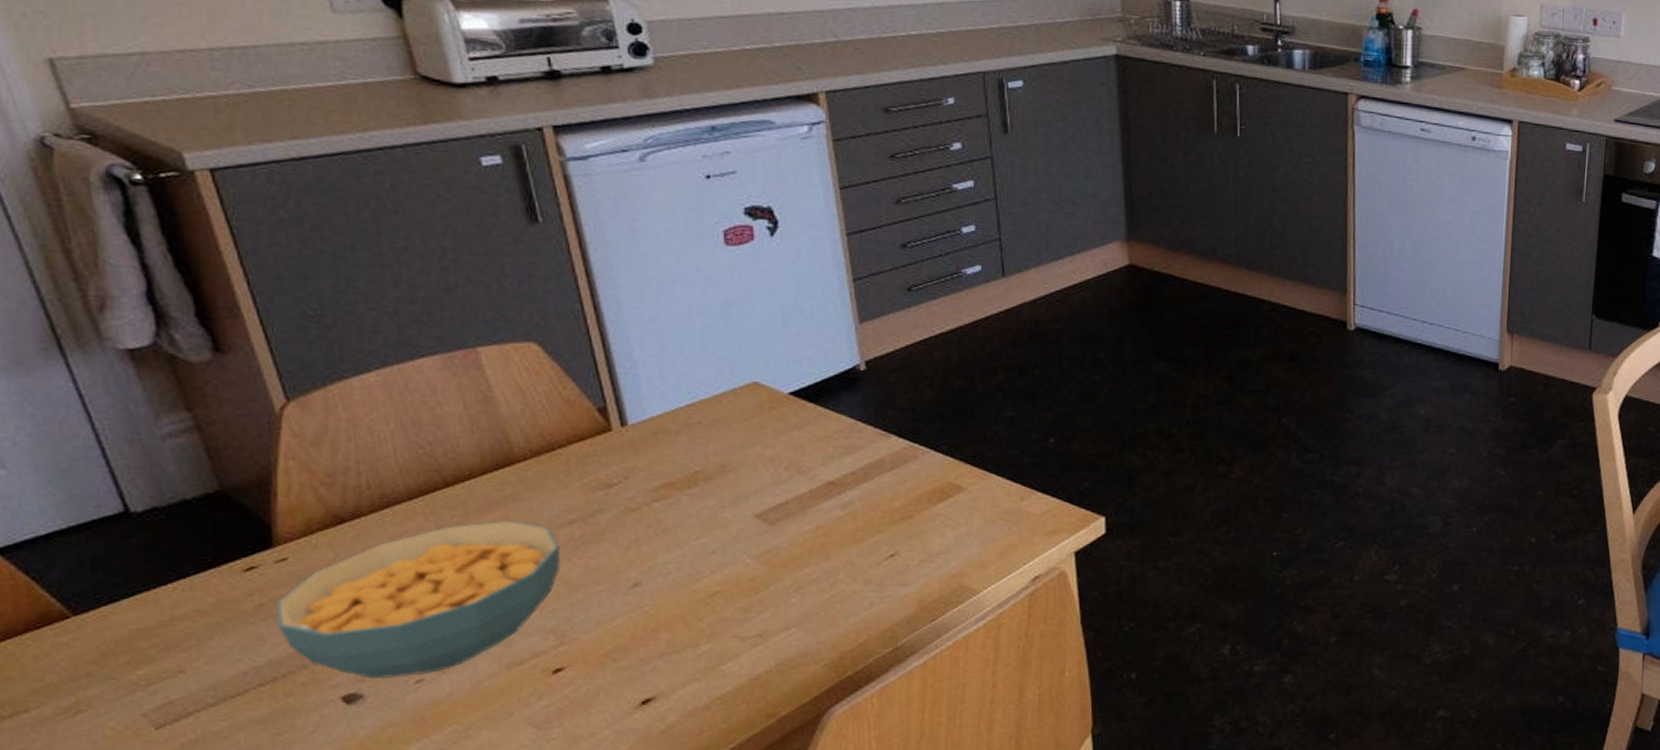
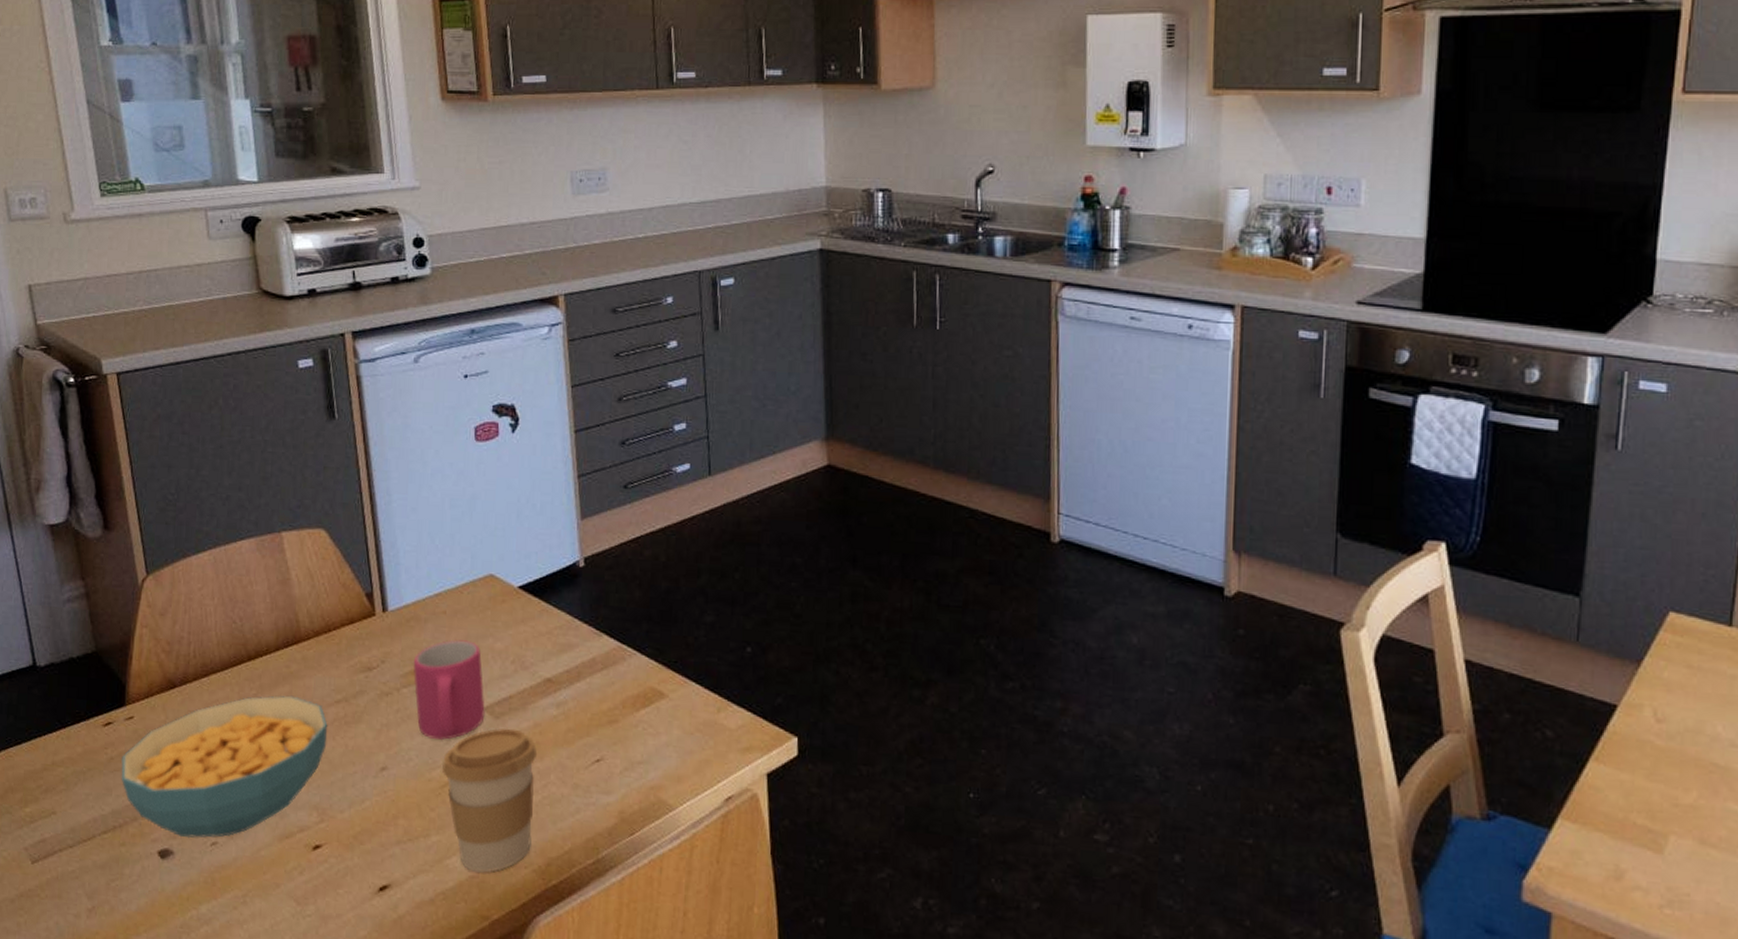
mug: none [664,450,757,552] -> present [413,639,485,741]
coffee cup: none [708,533,823,674] -> present [441,728,538,873]

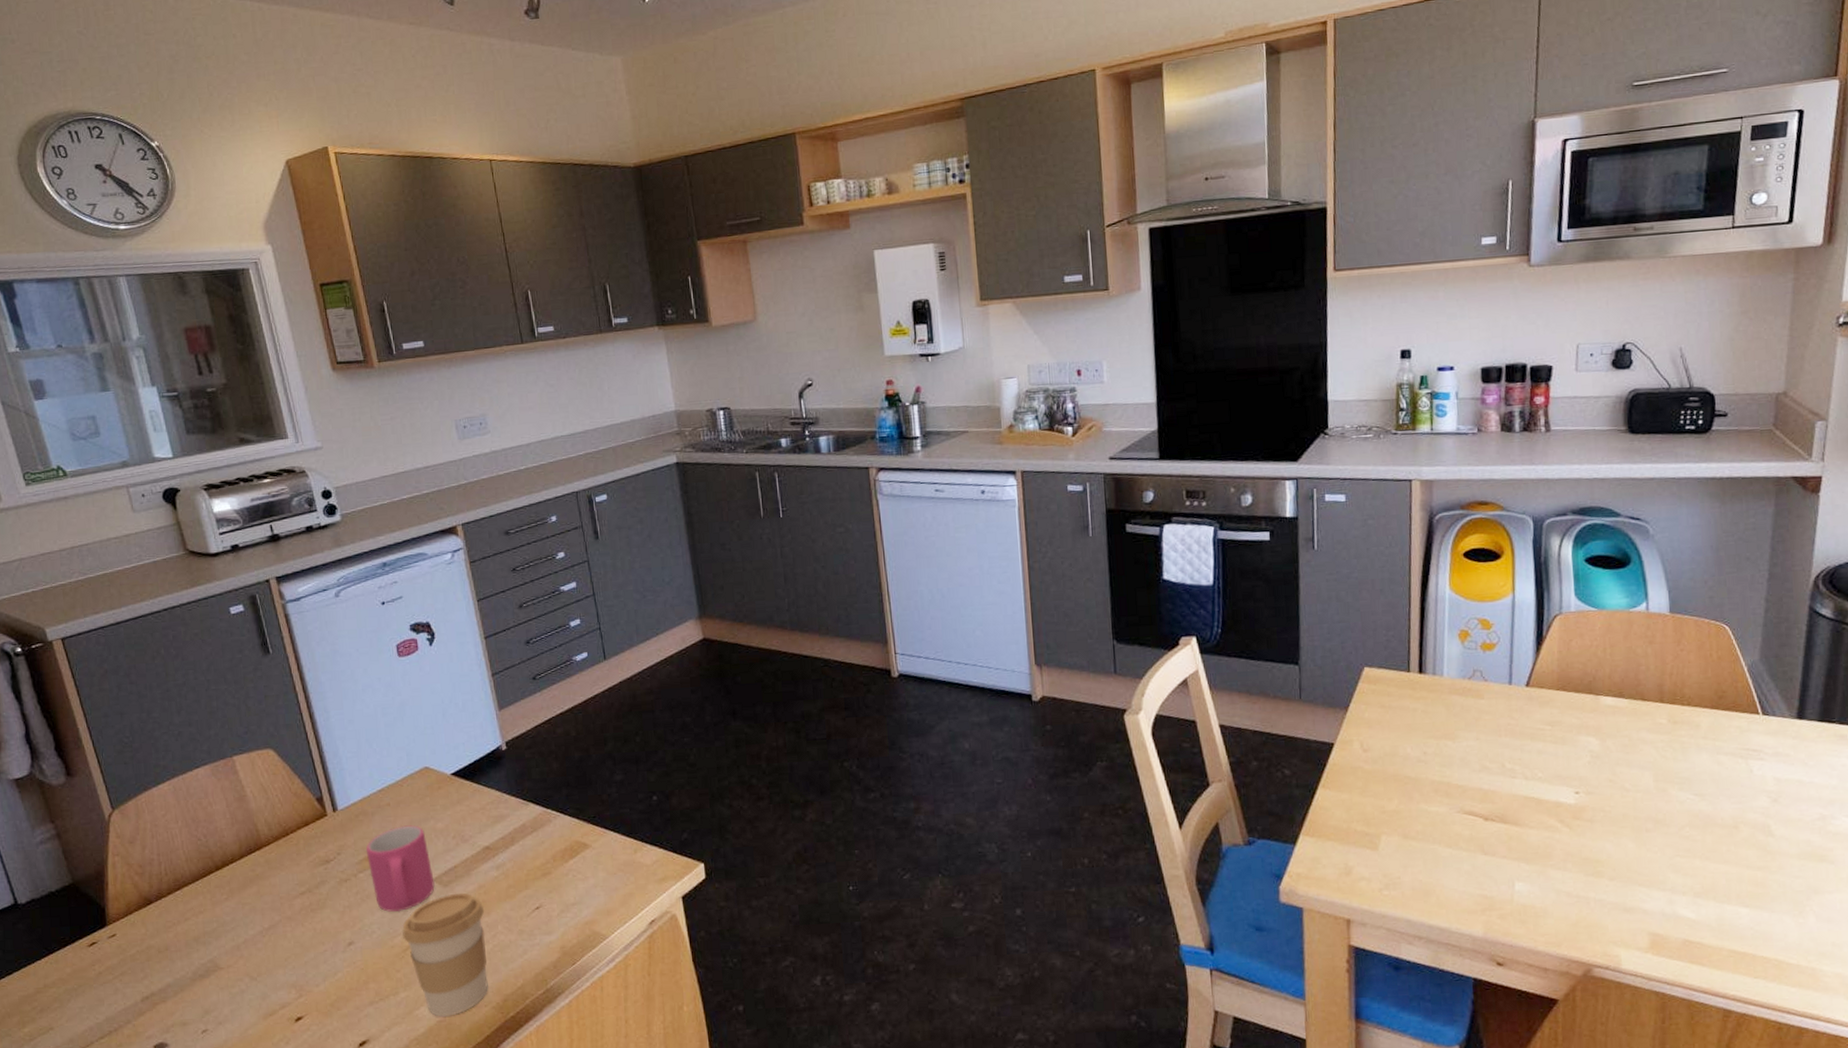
cereal bowl: present [121,695,328,839] -> none [109,894,297,1031]

